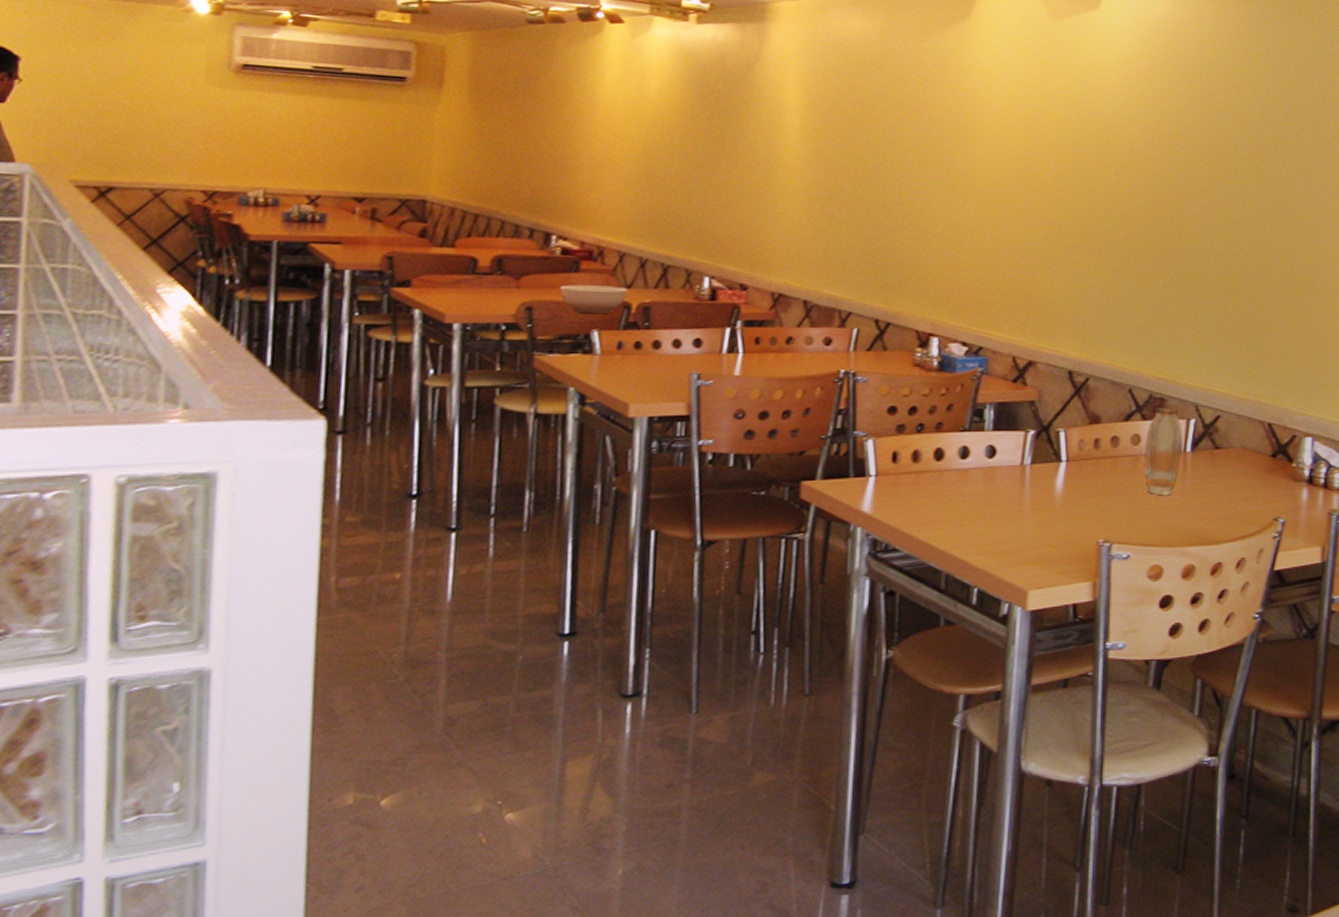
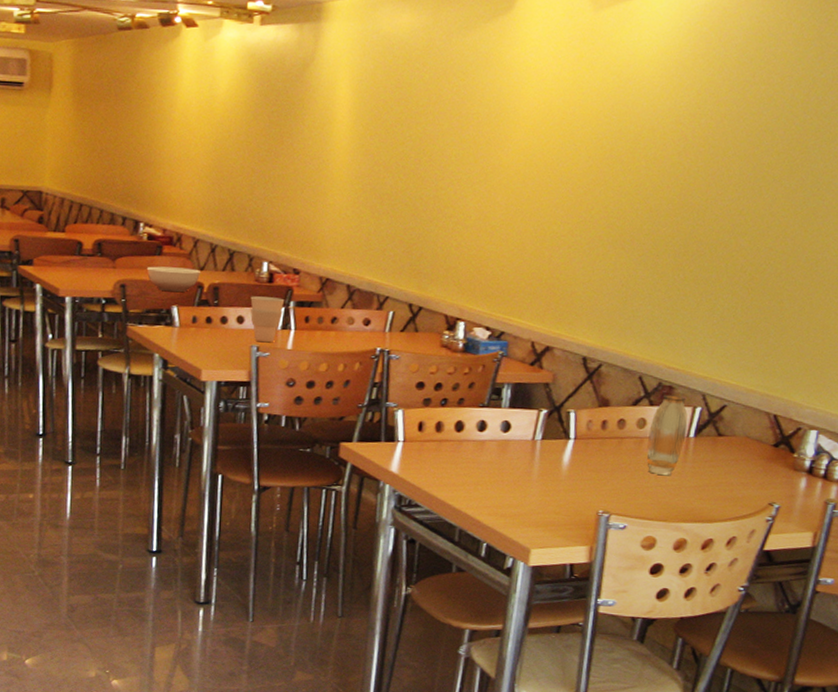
cup: none [689,316,731,369] -> present [250,296,285,343]

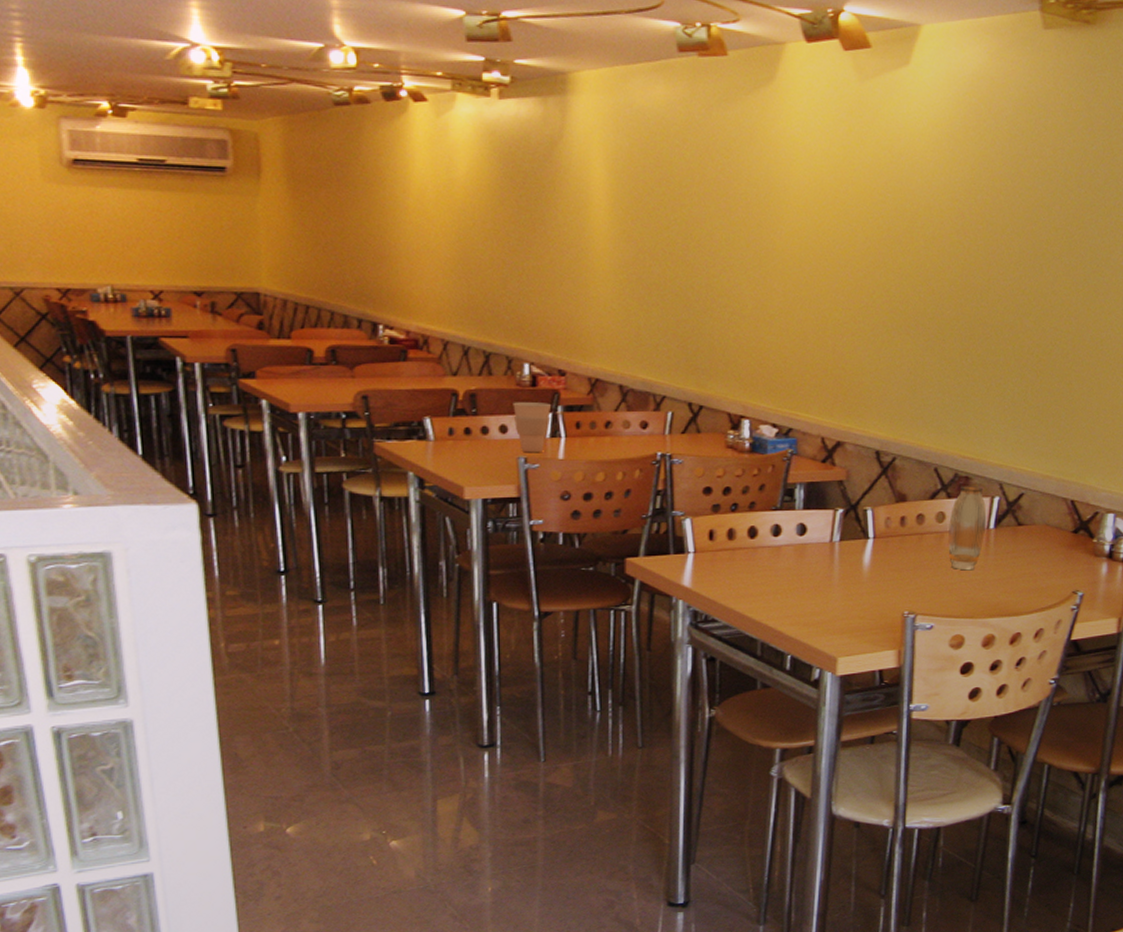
bowl: present [146,266,200,292] -> none [390,373,453,401]

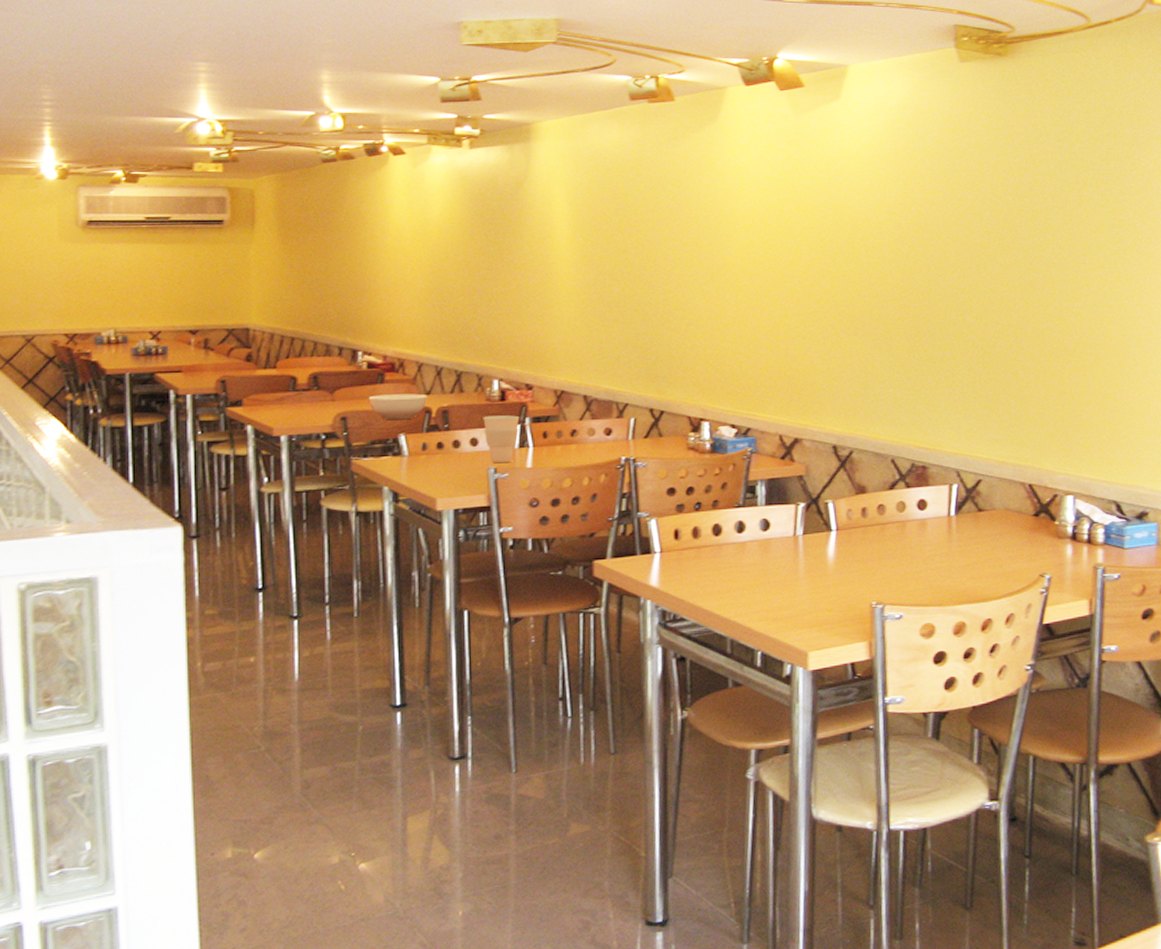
bowl: none [390,373,453,401] -> present [368,394,427,419]
vase: present [948,486,987,569] -> none [910,475,947,558]

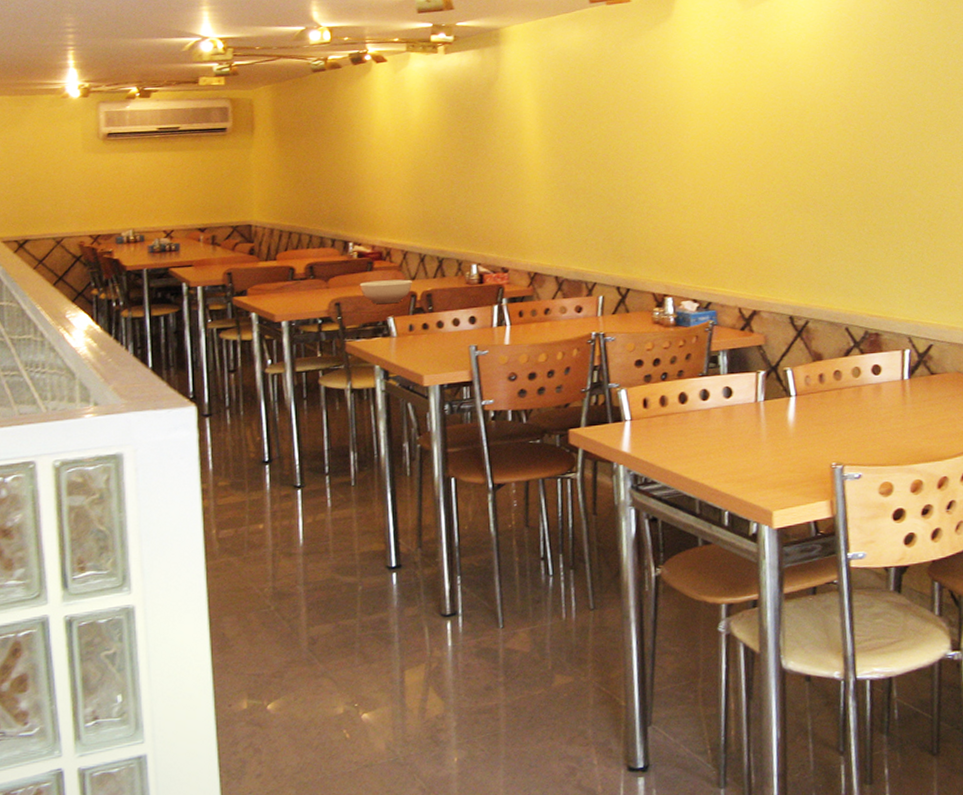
cup: present [483,415,520,464] -> none [463,296,497,342]

